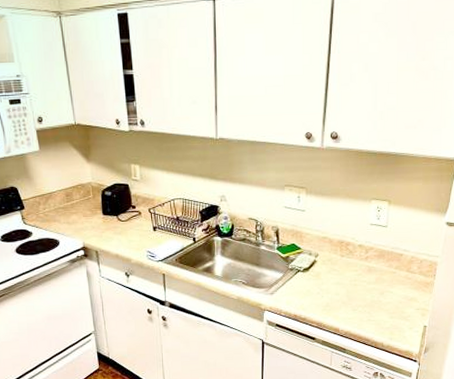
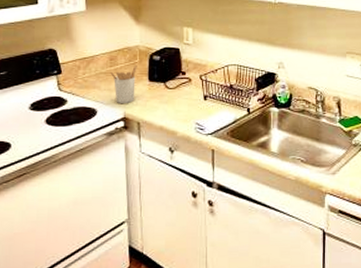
utensil holder: none [67,200,92,236] -> present [110,64,137,104]

